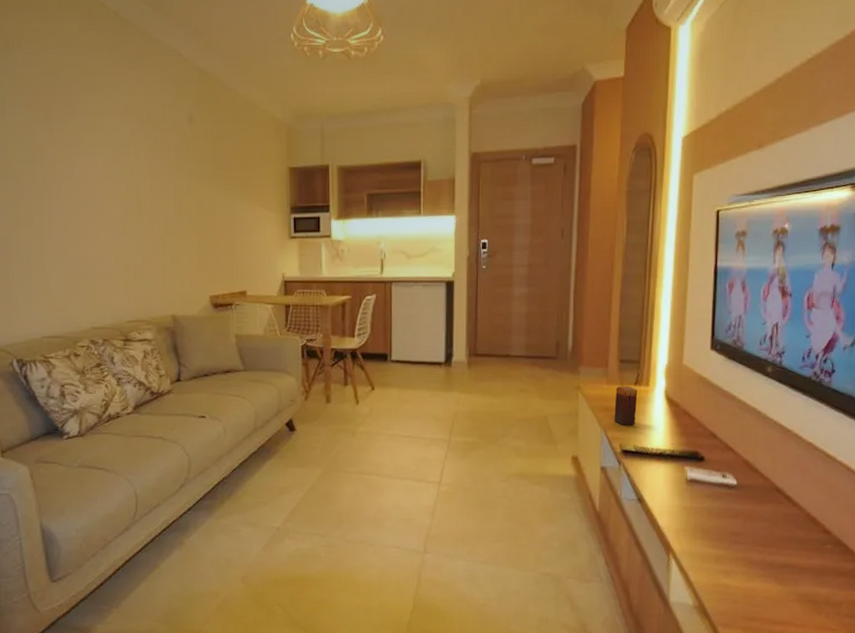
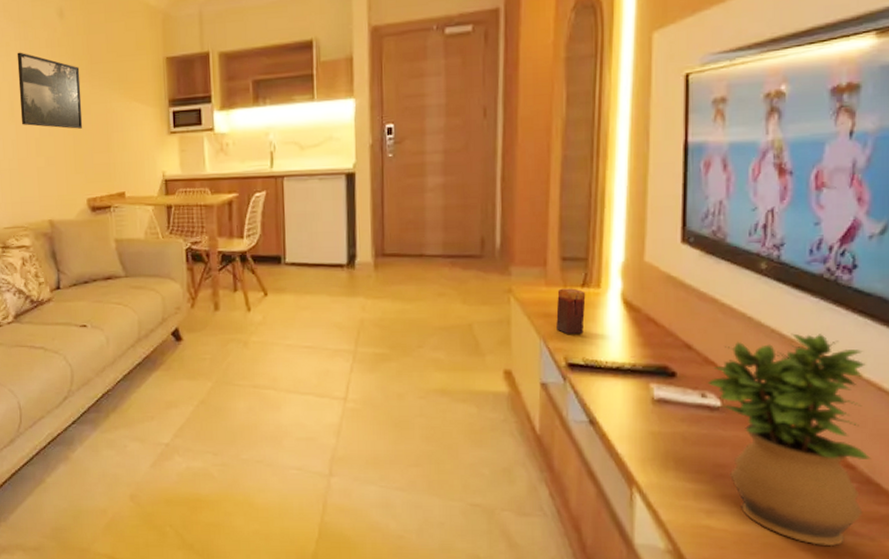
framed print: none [145,153,208,229] -> present [17,52,83,129]
potted plant: none [727,424,842,597] -> present [707,333,871,547]

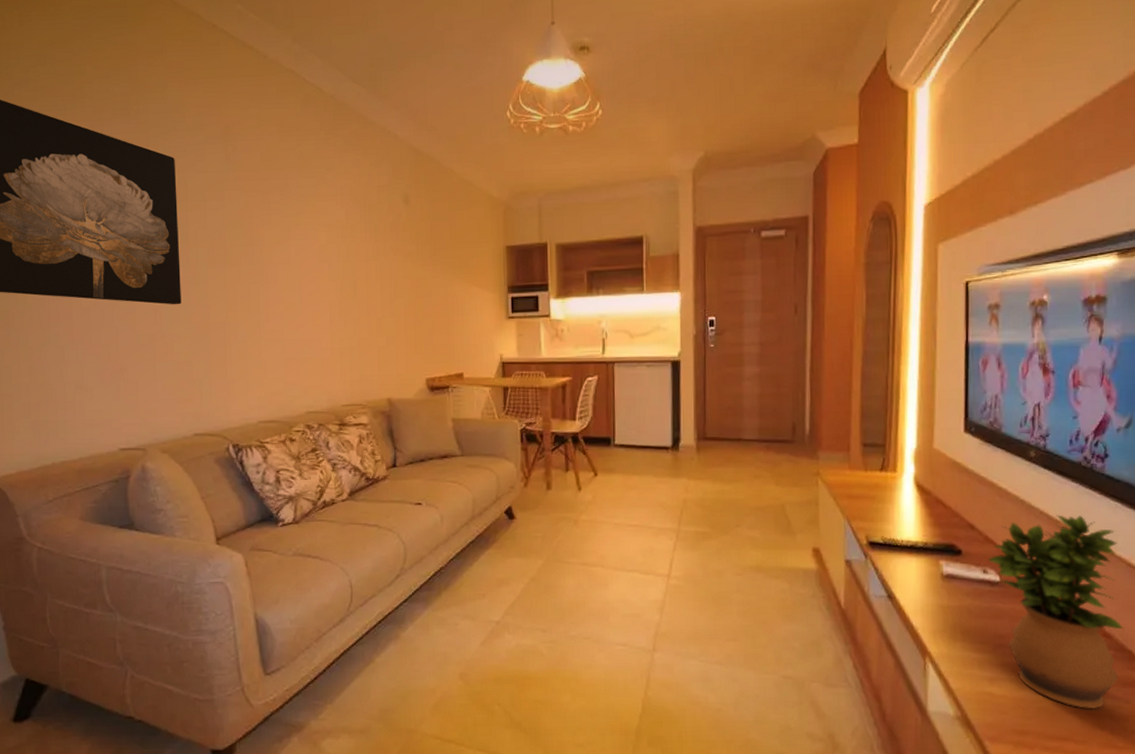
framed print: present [17,52,83,129] -> none [361,234,424,311]
candle: present [556,288,586,334] -> none [858,472,884,514]

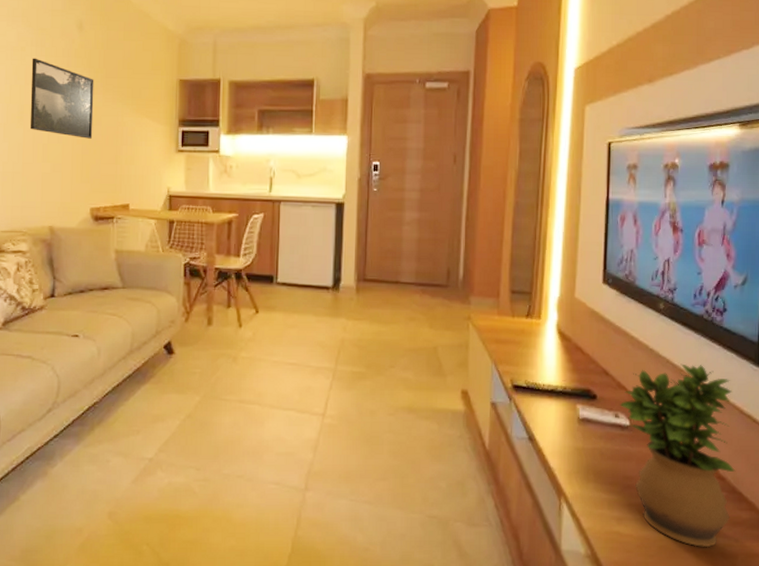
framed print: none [361,234,424,311] -> present [29,58,94,139]

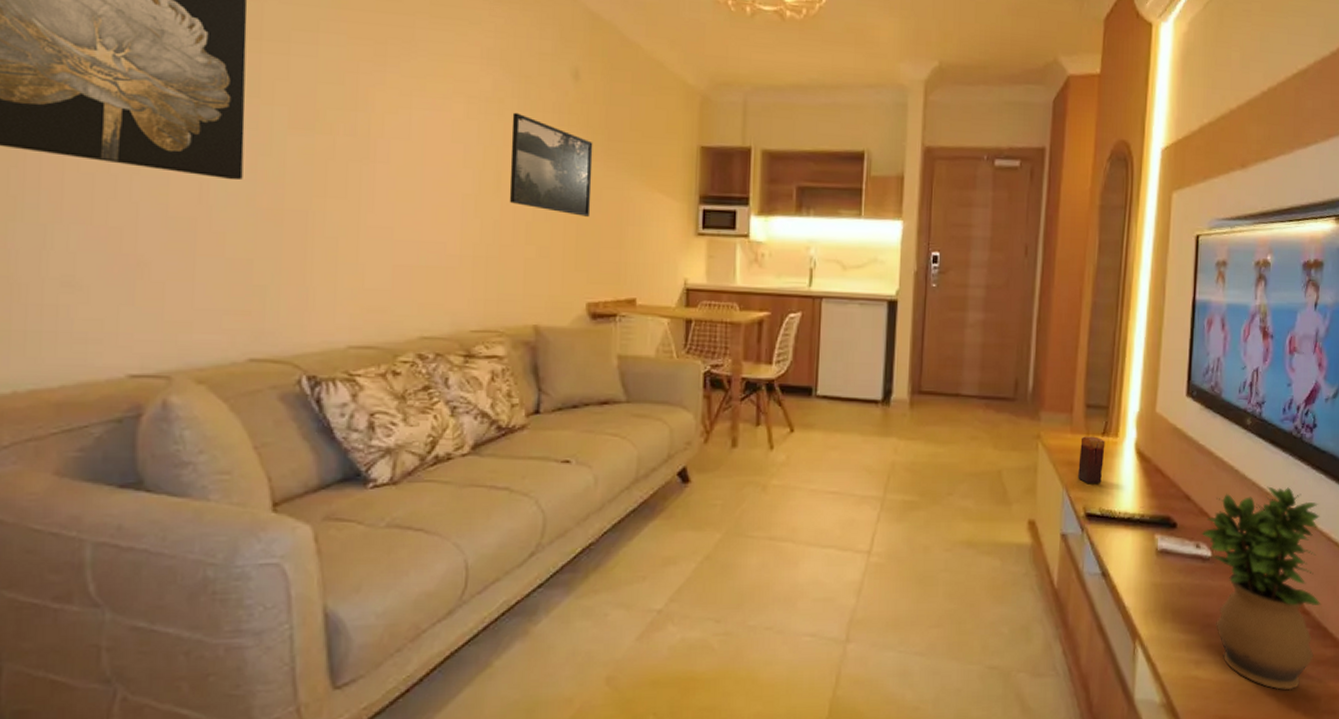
candle: none [505,318,529,359] -> present [1078,436,1105,483]

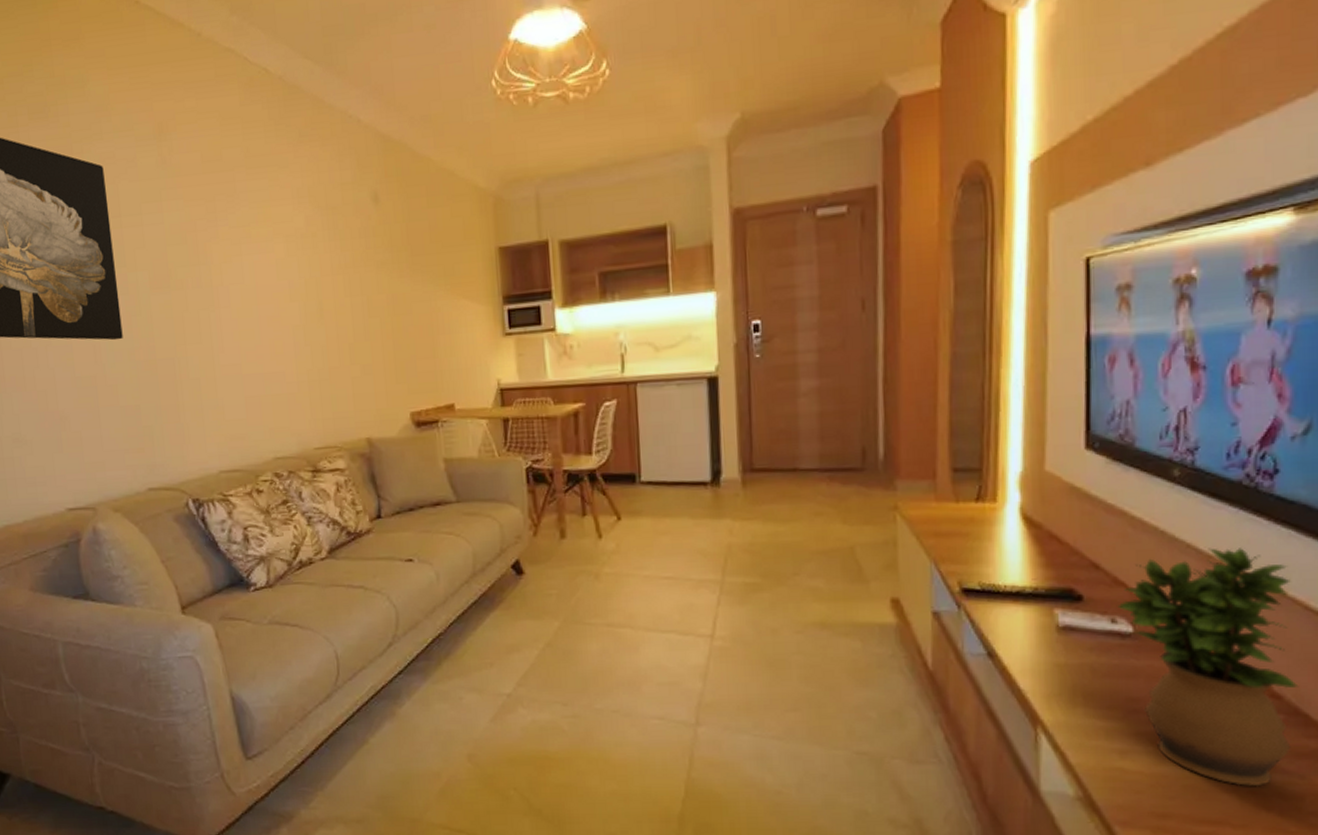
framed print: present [509,112,593,217] -> none [325,243,404,332]
candle: present [1078,436,1105,483] -> none [948,503,981,555]

